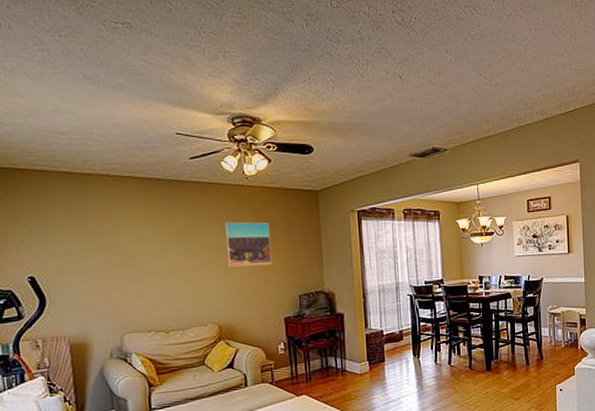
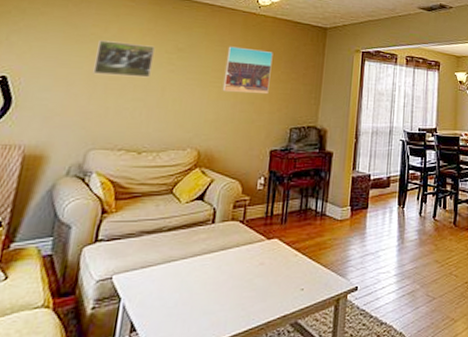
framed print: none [104,231,159,266] -> present [93,40,155,78]

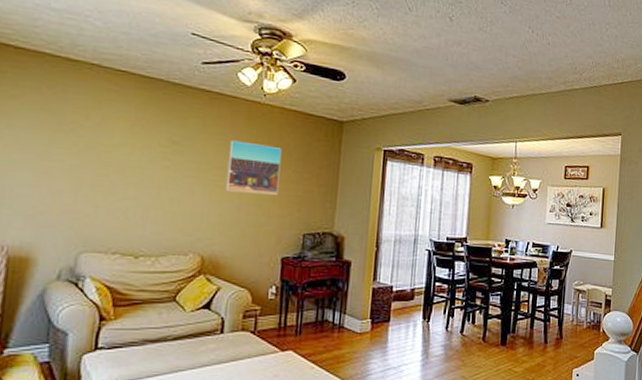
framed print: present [93,40,155,78] -> none [77,130,146,174]

